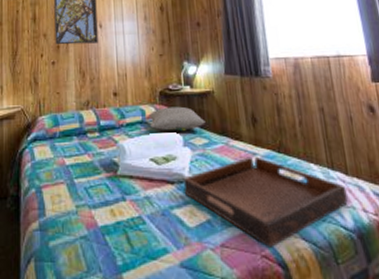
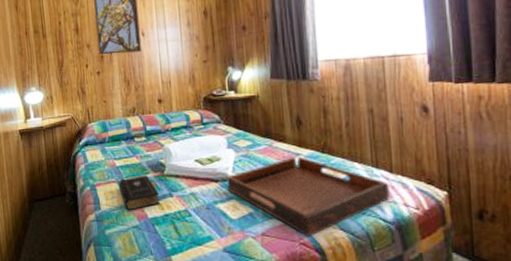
book: none [67,175,111,218] -> present [118,175,160,211]
pillow: present [148,106,205,132] -> none [193,111,249,135]

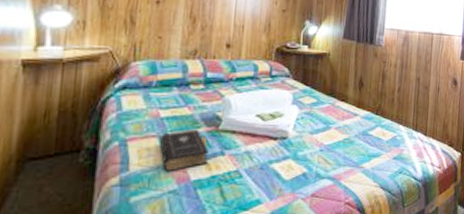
serving tray: present [226,156,390,236] -> none [285,117,423,196]

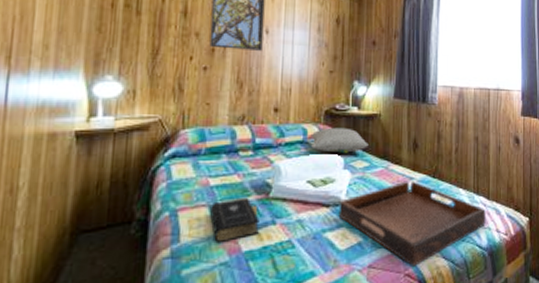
pillow: none [261,64,317,91] -> present [310,127,369,154]
serving tray: none [285,117,423,196] -> present [338,181,486,266]

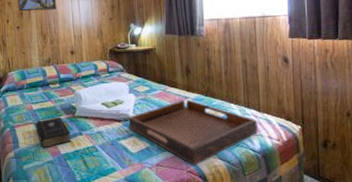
pillow: present [310,127,369,154] -> none [100,61,148,82]

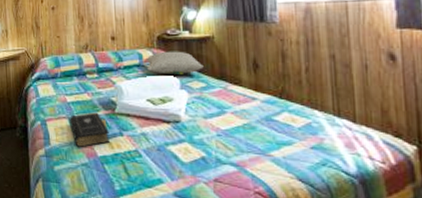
pillow: none [100,61,148,82] -> present [146,51,204,76]
serving tray: present [128,99,258,165] -> none [179,101,353,185]

